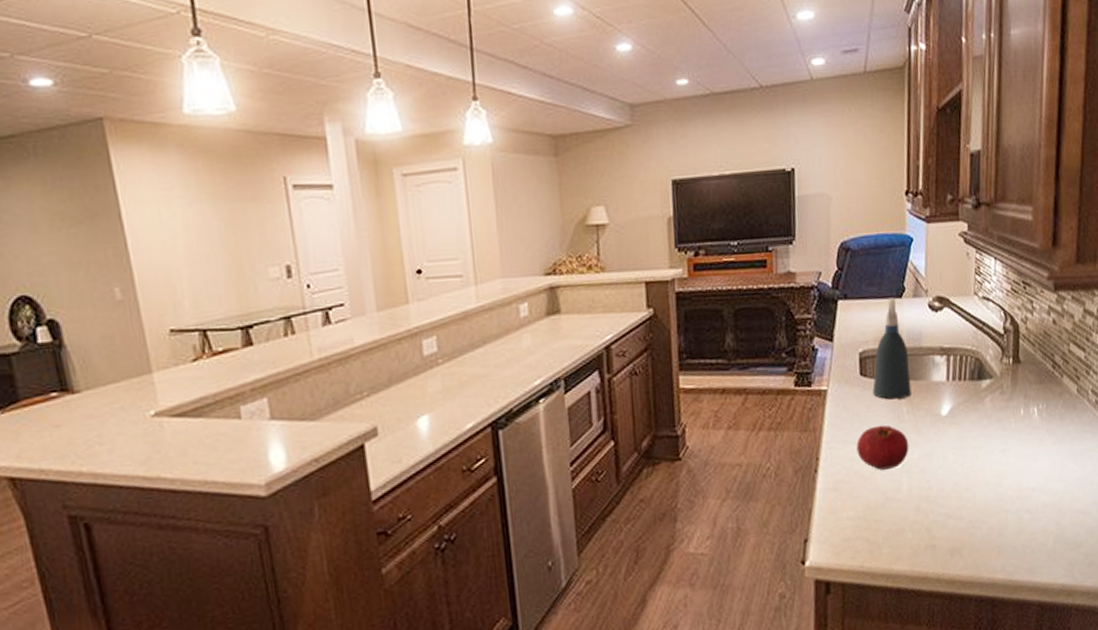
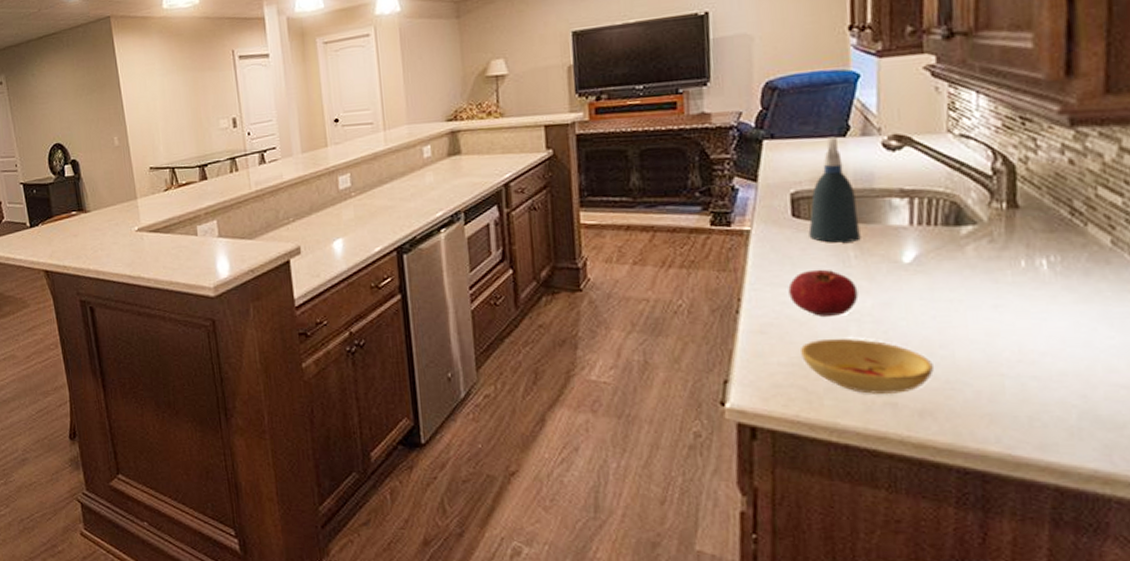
bowl: none [864,488,961,539] -> present [799,338,934,395]

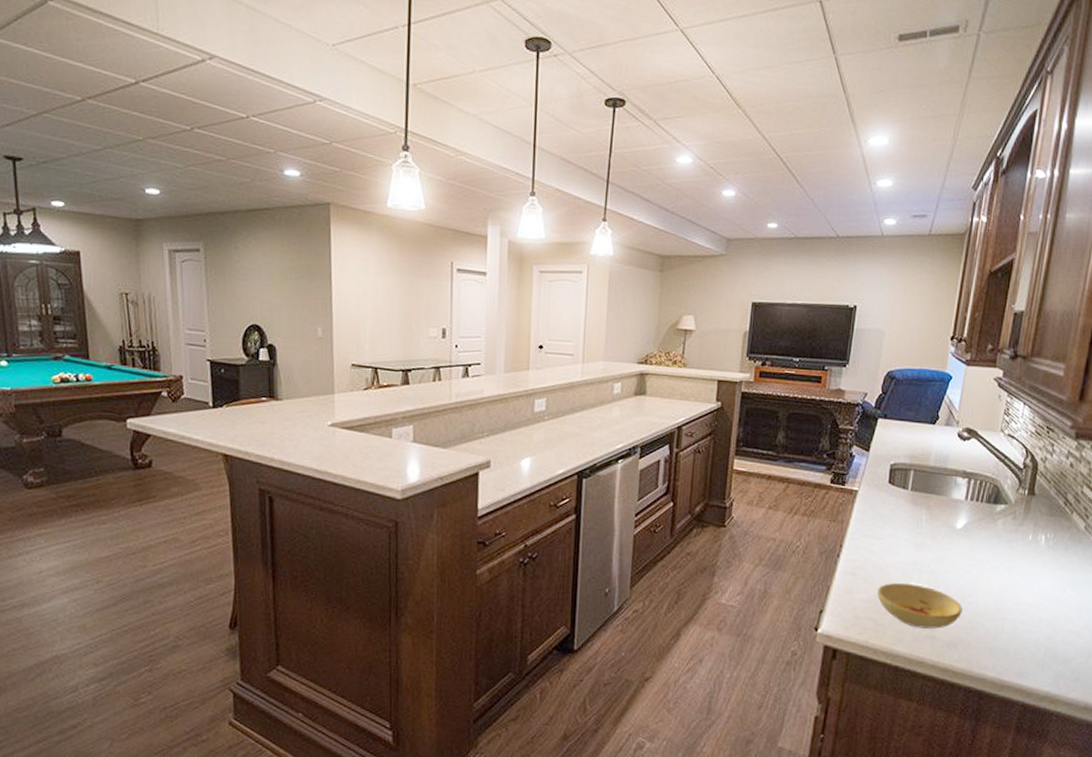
fruit: present [788,269,859,316] -> none [876,527,924,565]
spray bottle: present [808,136,861,243] -> none [897,423,934,508]

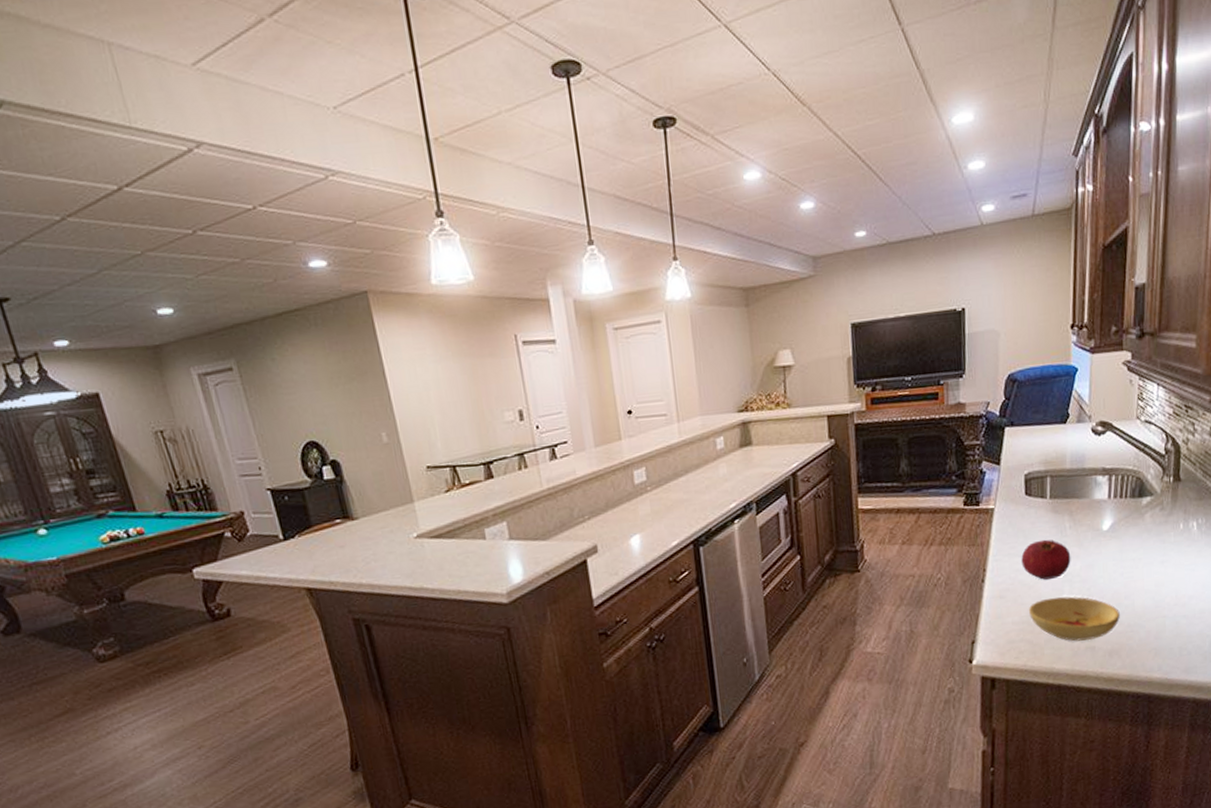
fruit: none [876,527,924,565] -> present [1021,539,1071,580]

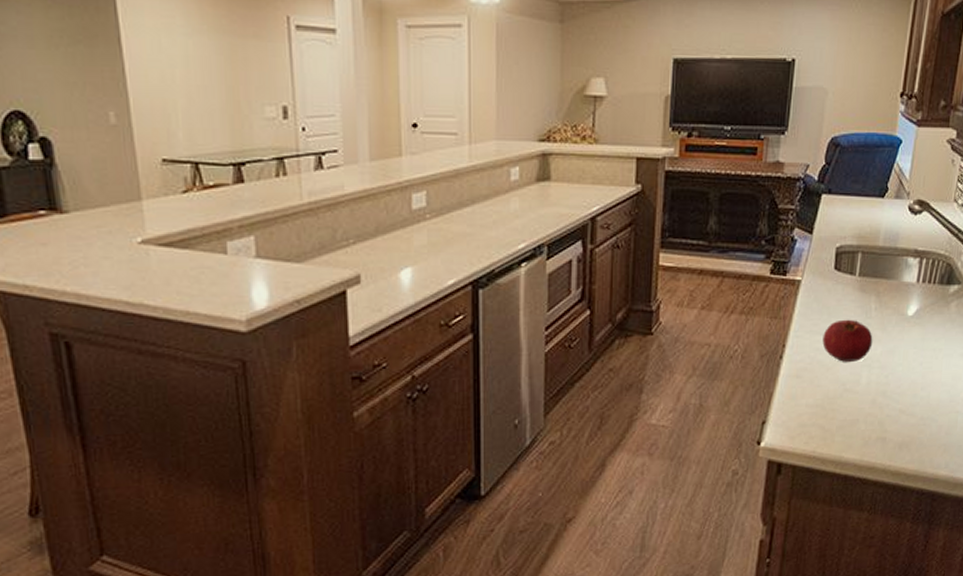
bowl: present [1028,596,1120,642] -> none [823,381,915,431]

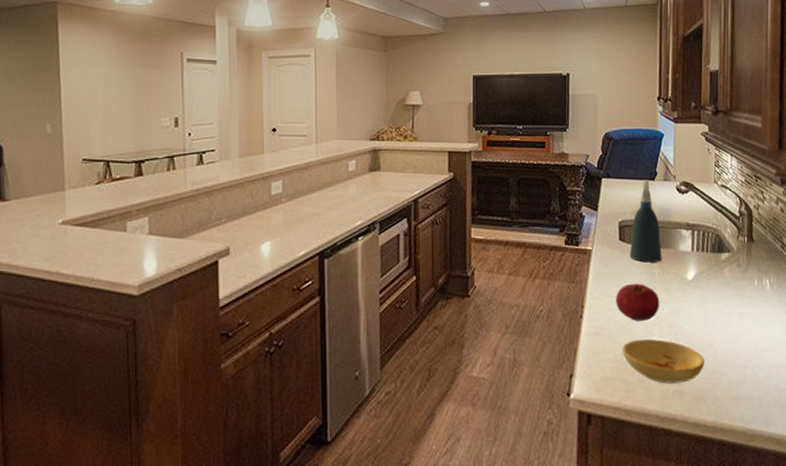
bowl: none [823,381,915,431] -> present [621,338,705,384]
spray bottle: none [844,196,883,295] -> present [629,179,662,262]

